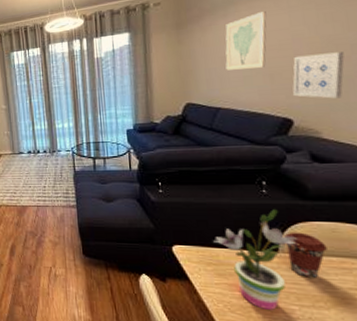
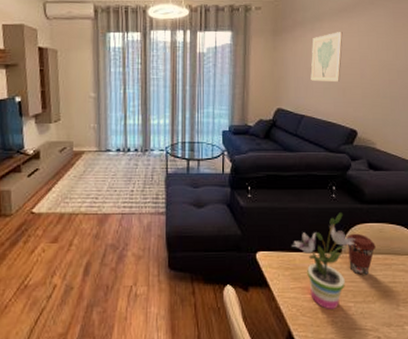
wall art: present [292,52,345,99] -> none [358,75,393,115]

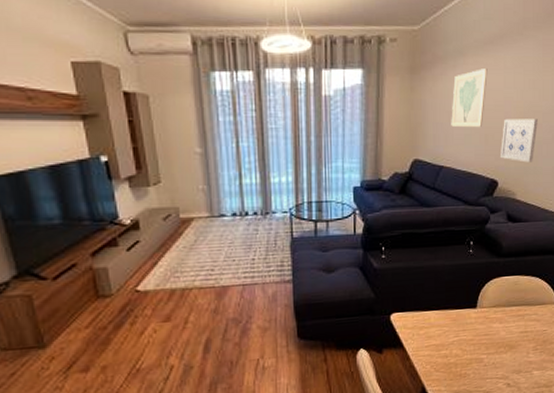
potted plant: present [292,213,357,309] -> none [427,268,492,363]
coffee cup: present [346,233,376,276] -> none [482,287,510,329]
wall art: none [358,75,393,115] -> present [501,119,538,163]

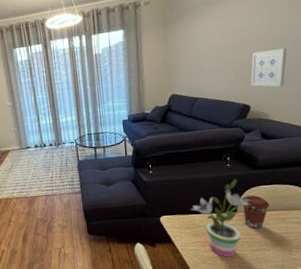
potted plant: none [427,268,492,363] -> present [191,179,251,257]
wall art: present [451,67,488,127] -> none [202,11,234,65]
coffee cup: none [482,287,510,329] -> present [241,195,270,230]

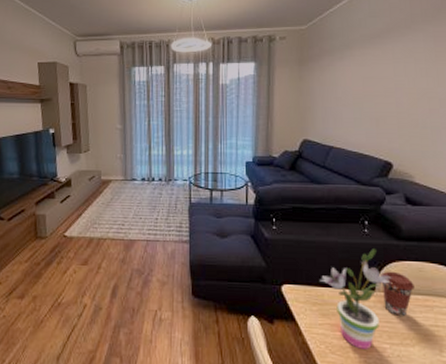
wall art: present [251,48,287,87] -> none [393,104,434,146]

